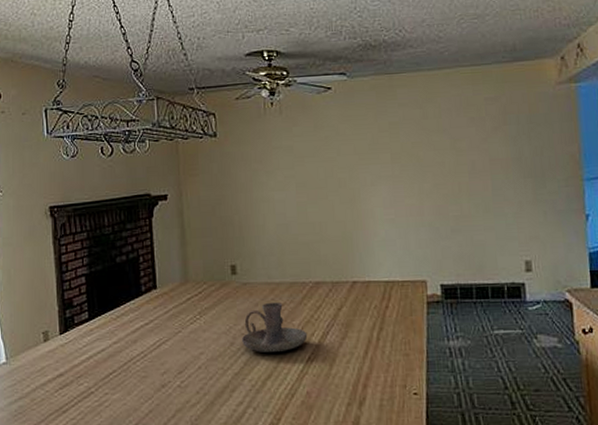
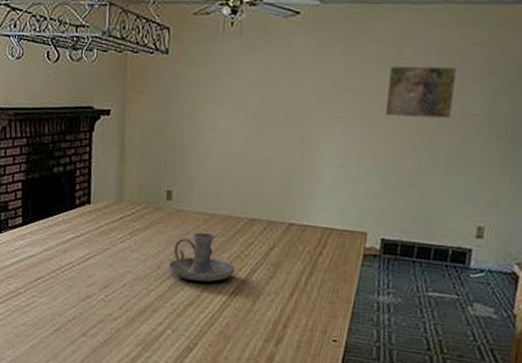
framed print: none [418,119,480,170] -> present [384,65,457,119]

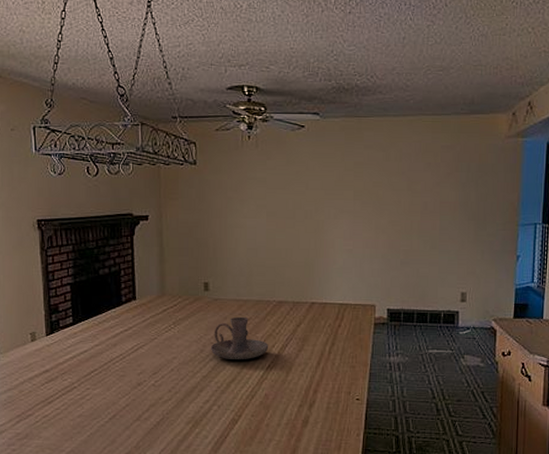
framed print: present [384,65,457,119] -> none [380,165,432,208]

